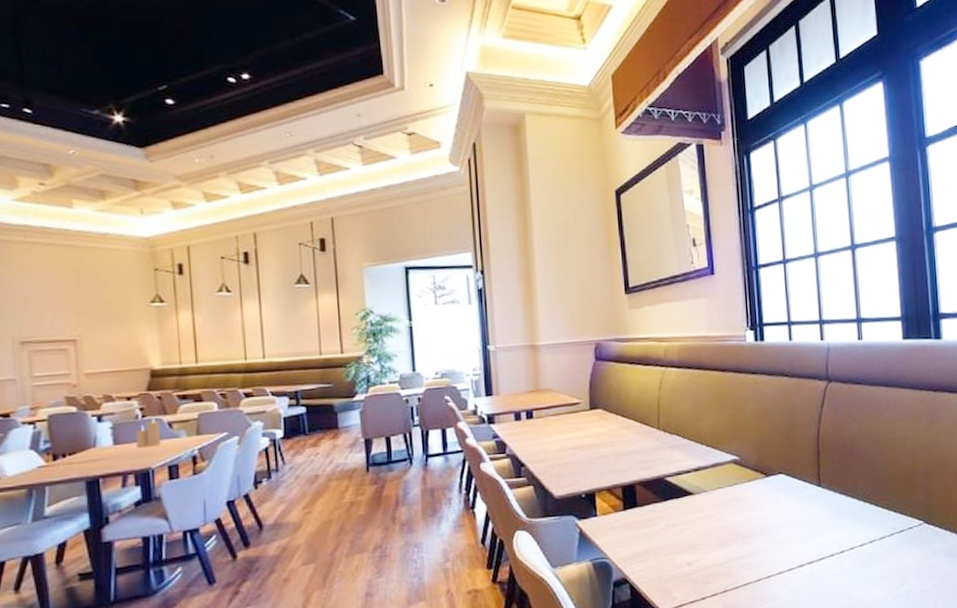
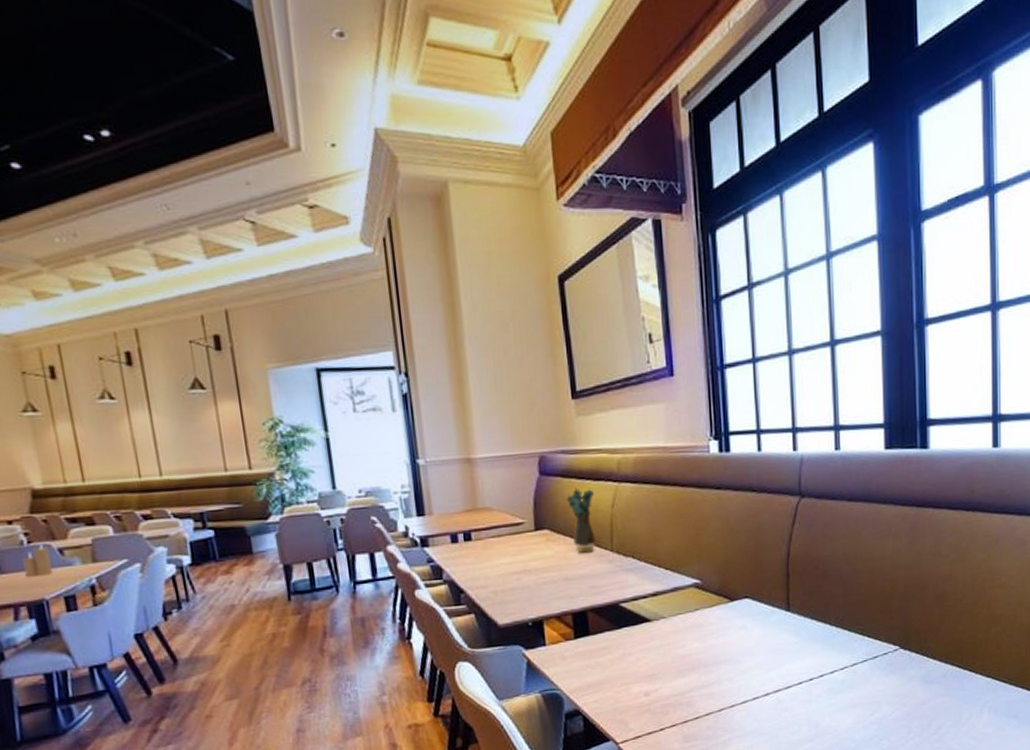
vase: none [618,370,644,432] -> present [566,486,596,554]

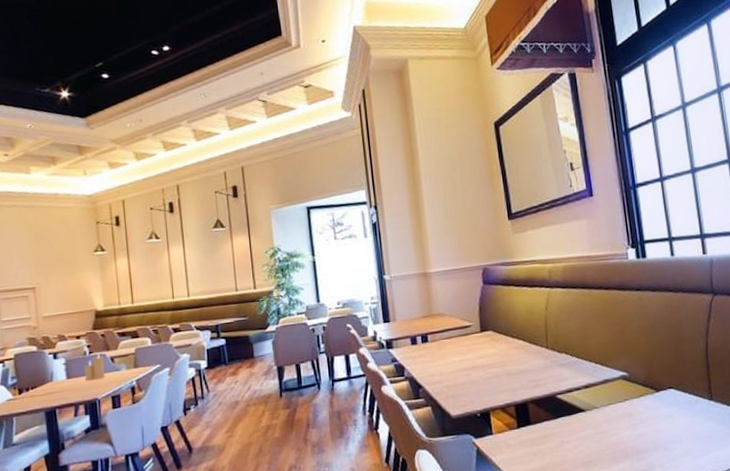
vase: present [566,486,596,554] -> none [506,293,533,352]

